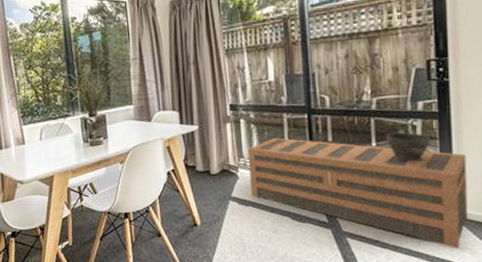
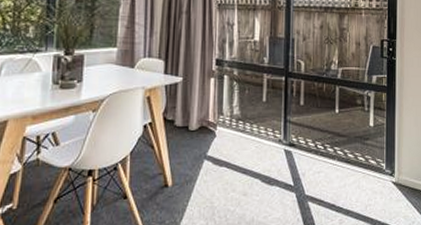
storage bench: present [248,138,468,248] -> none [227,97,405,213]
ceramic pot: present [386,132,431,162] -> none [347,102,380,130]

